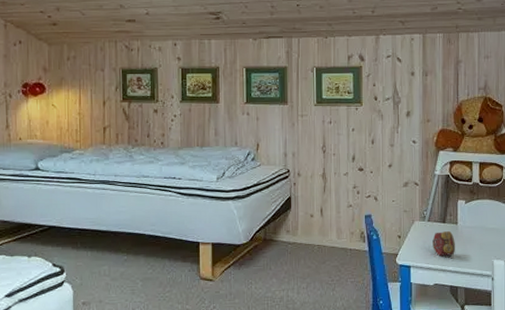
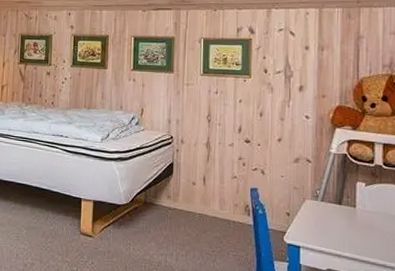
alarm clock: present [432,230,456,256] -> none [326,213,354,241]

